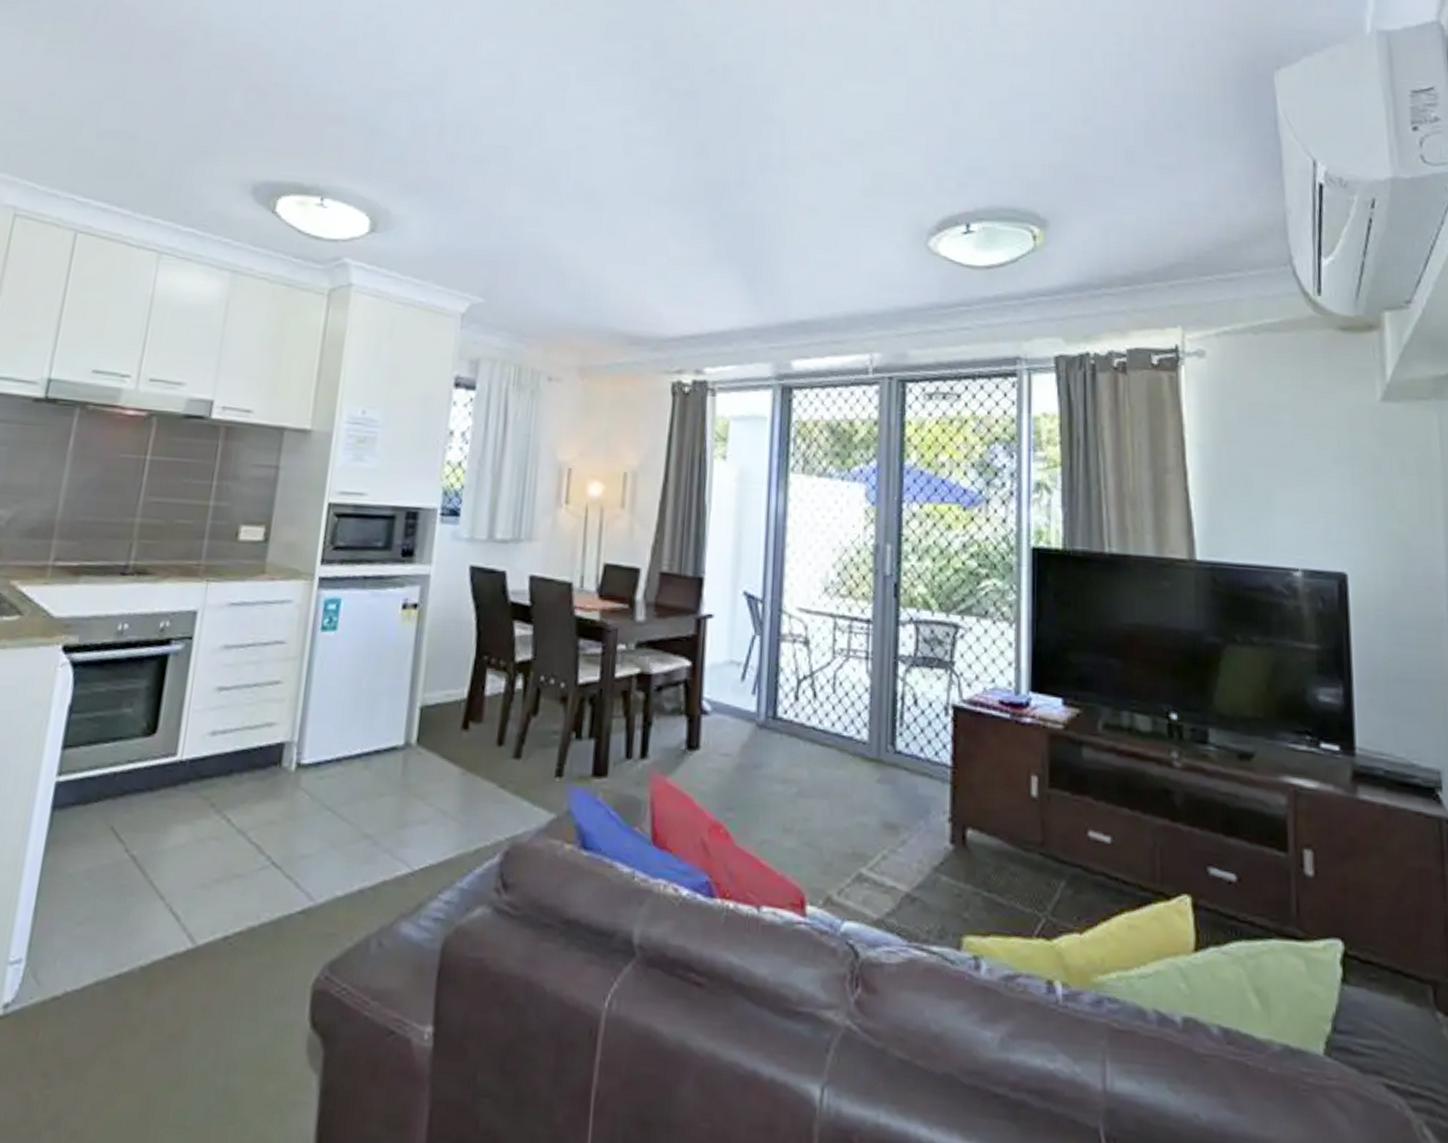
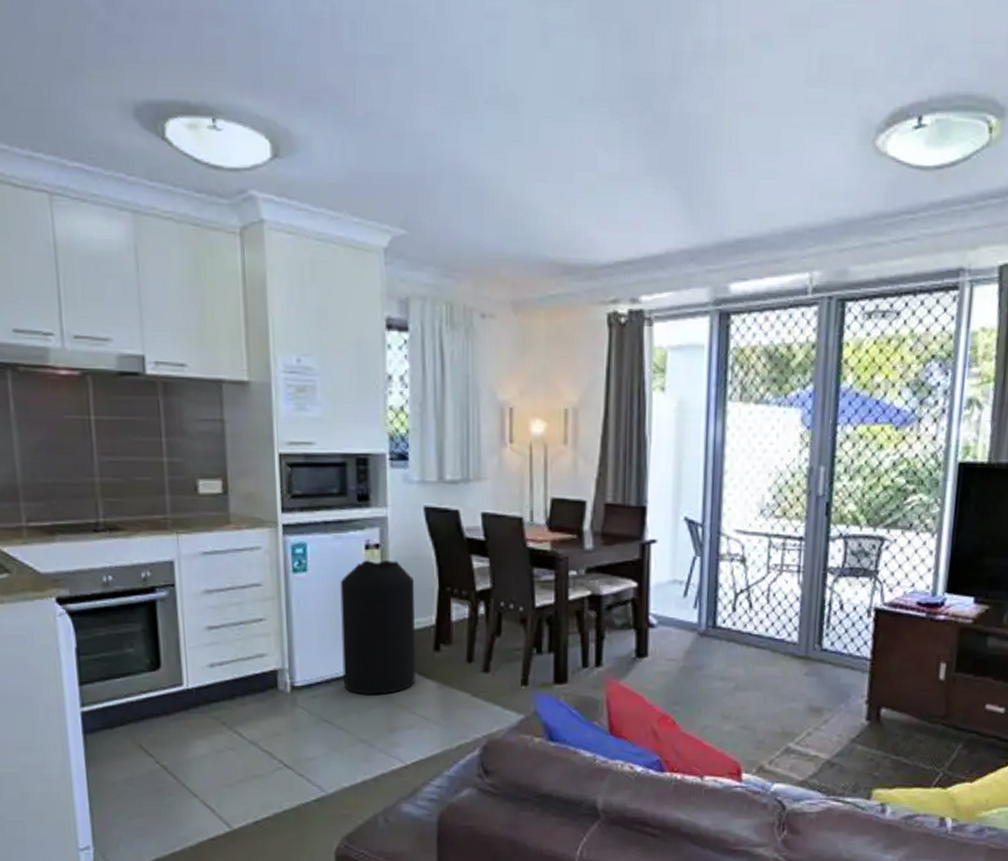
trash can: none [355,621,449,779] -> present [340,560,415,695]

